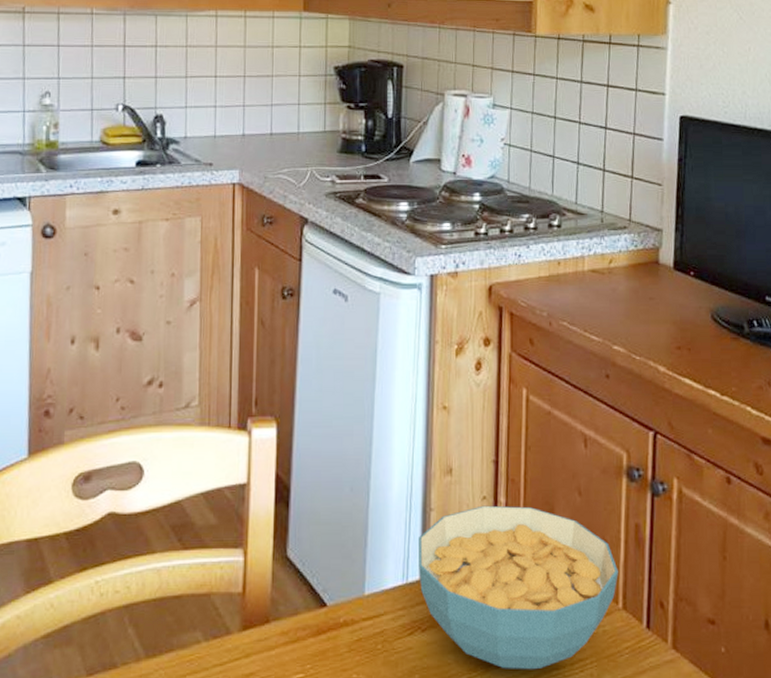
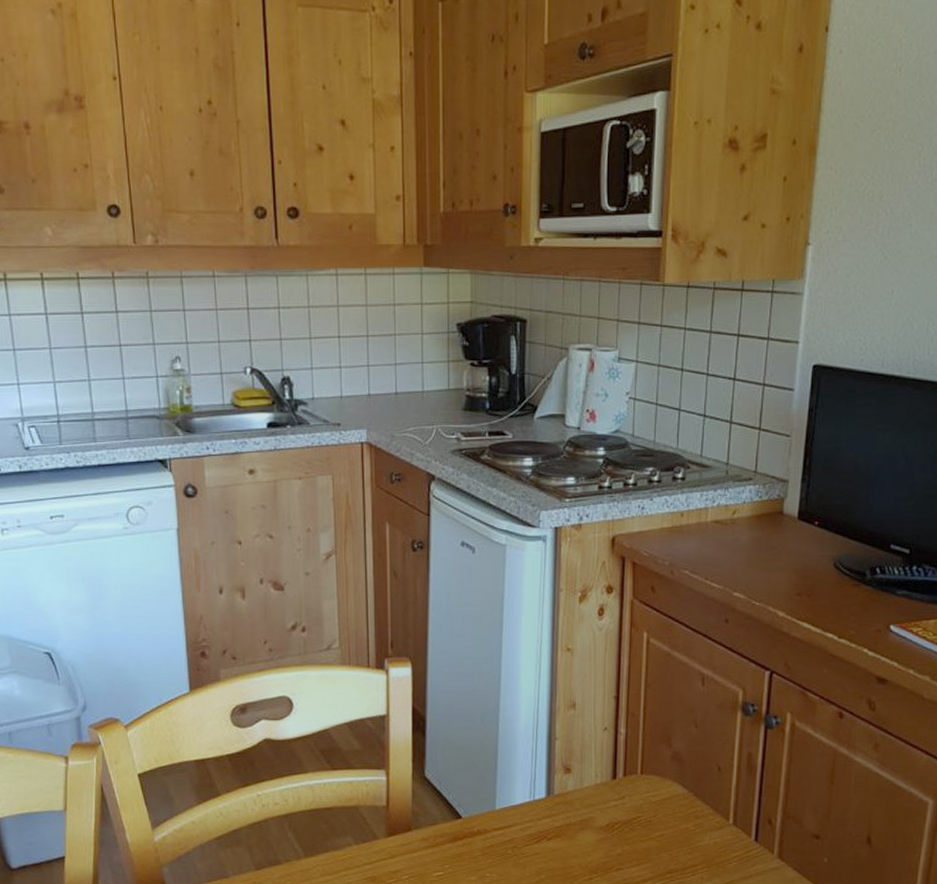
cereal bowl: present [419,505,618,670] -> none [544,735,730,873]

